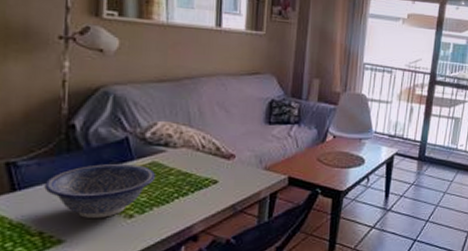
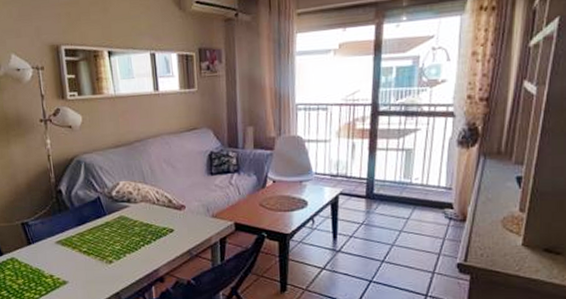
decorative bowl: present [44,163,156,218] -> none [48,218,125,264]

